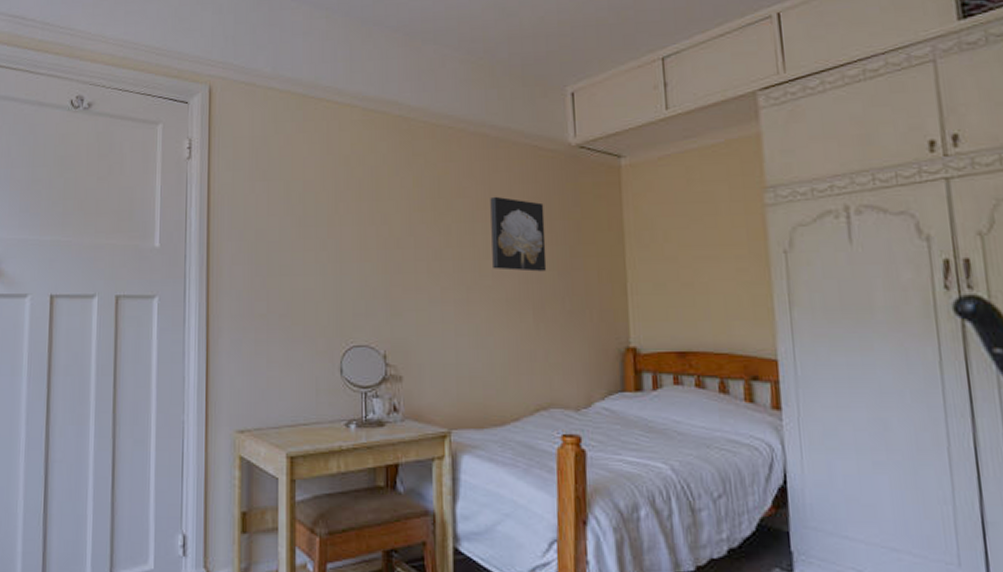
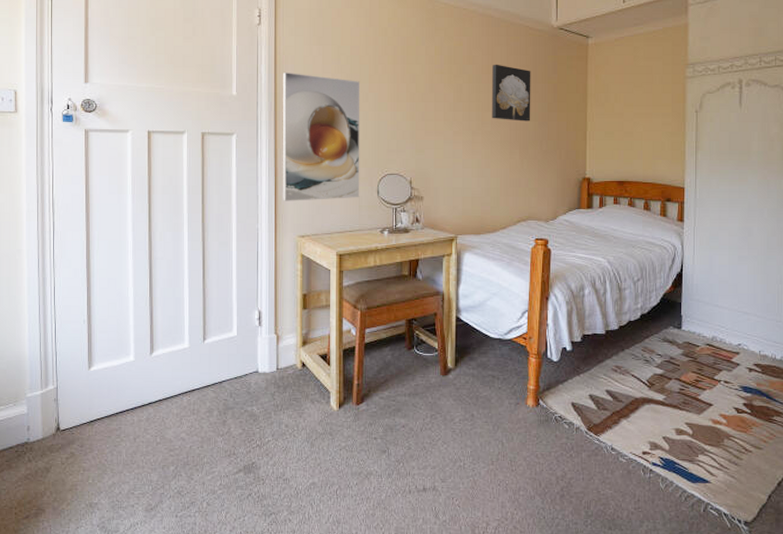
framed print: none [216,215,317,384] -> present [282,71,361,201]

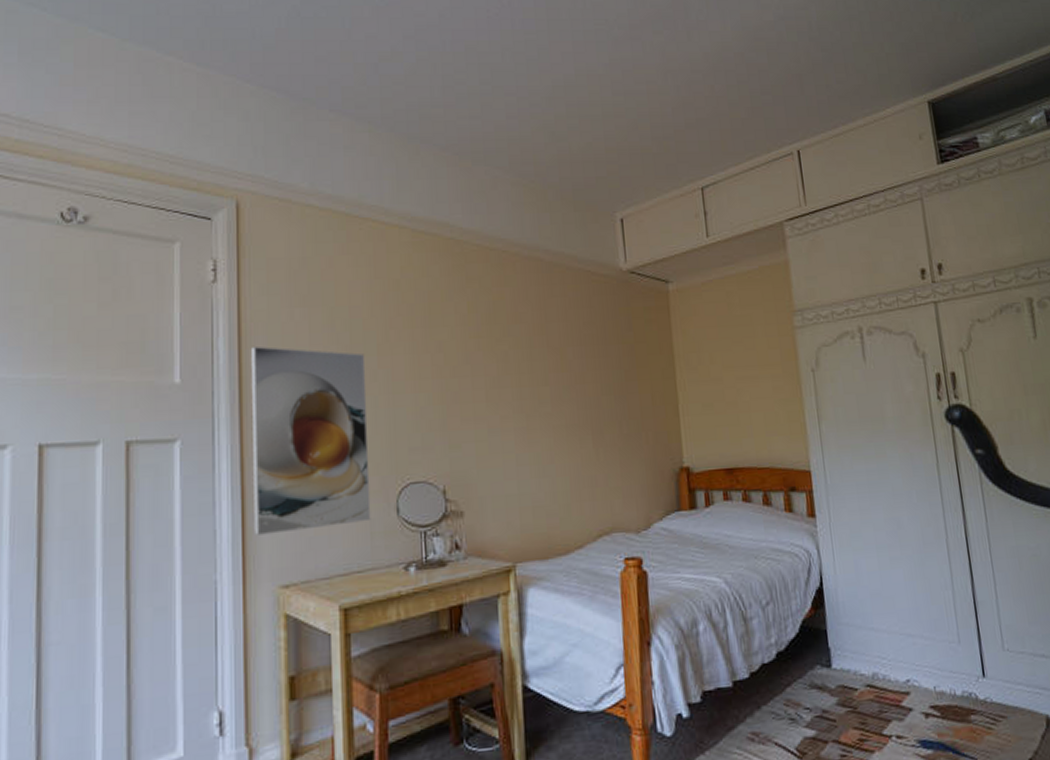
wall art: present [492,64,531,122] -> none [546,321,604,397]

